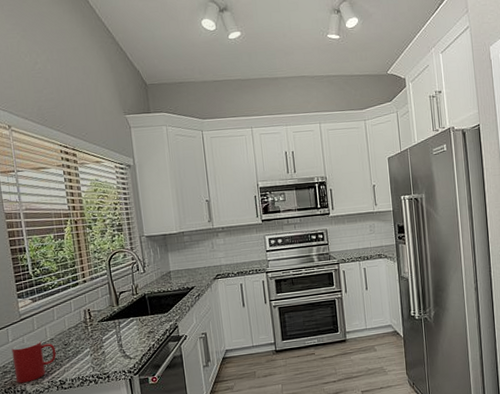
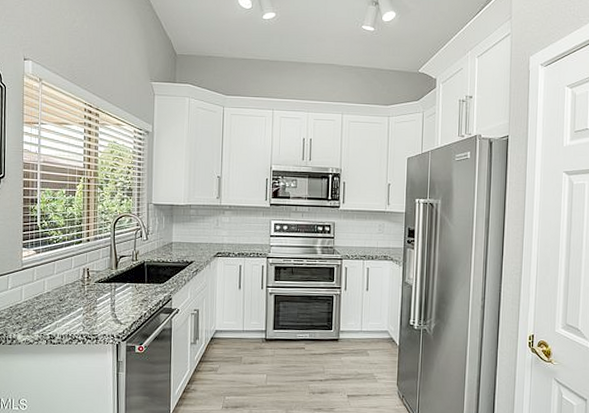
cup: present [11,340,57,384] -> none [8,291,51,332]

